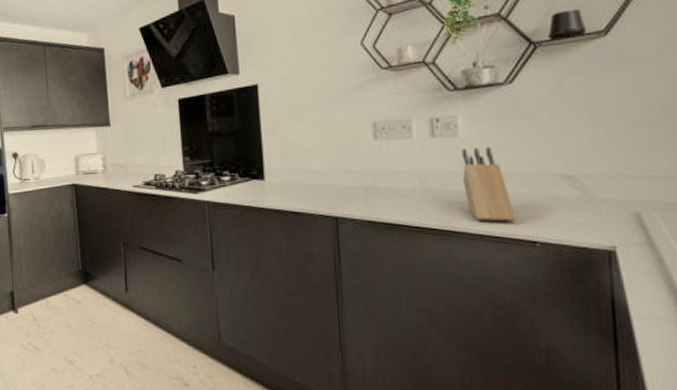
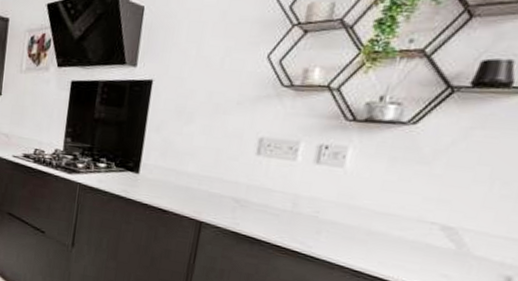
knife block: present [461,146,516,222] -> none [334,180,382,260]

